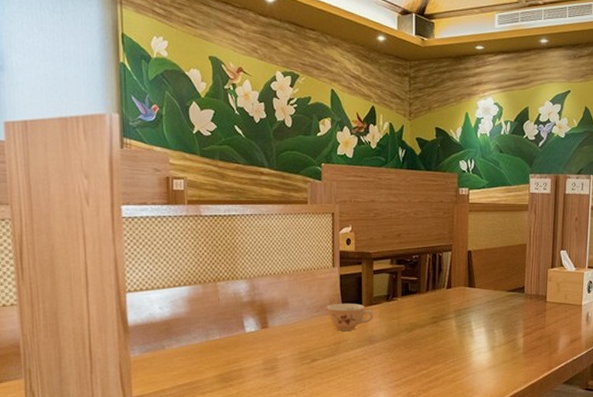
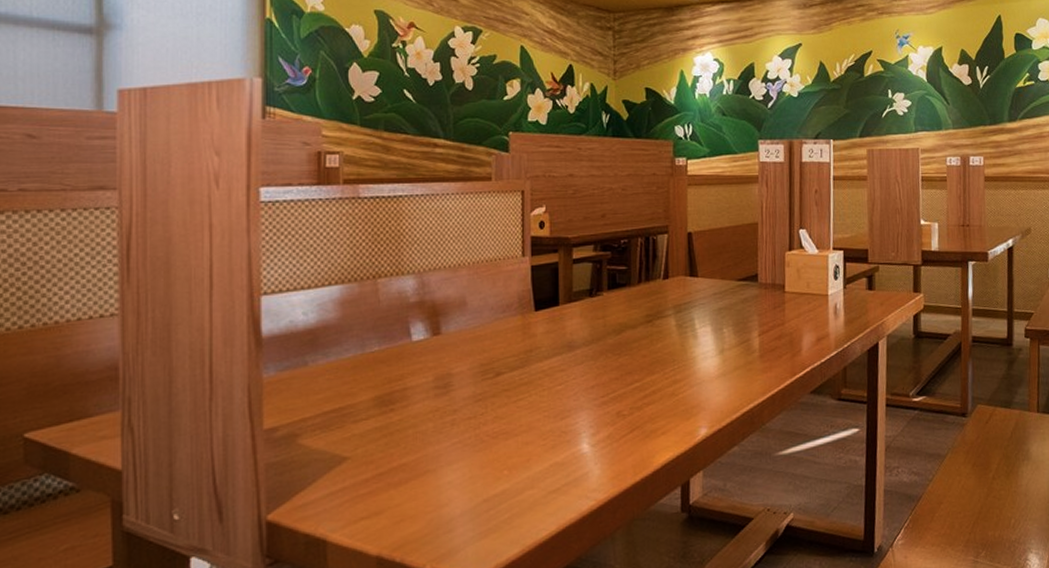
teacup: present [326,303,374,331] -> none [514,300,574,336]

